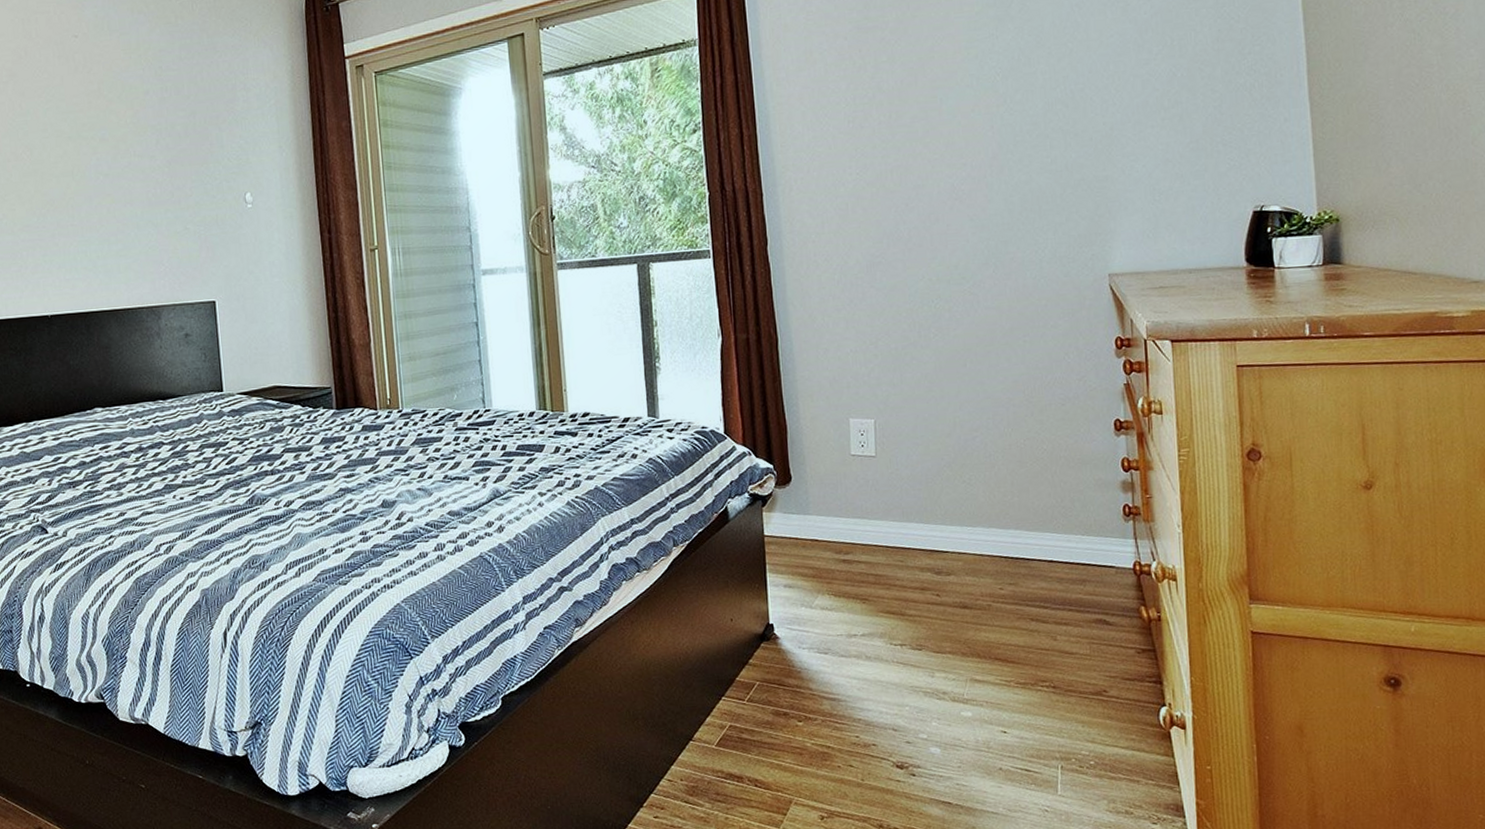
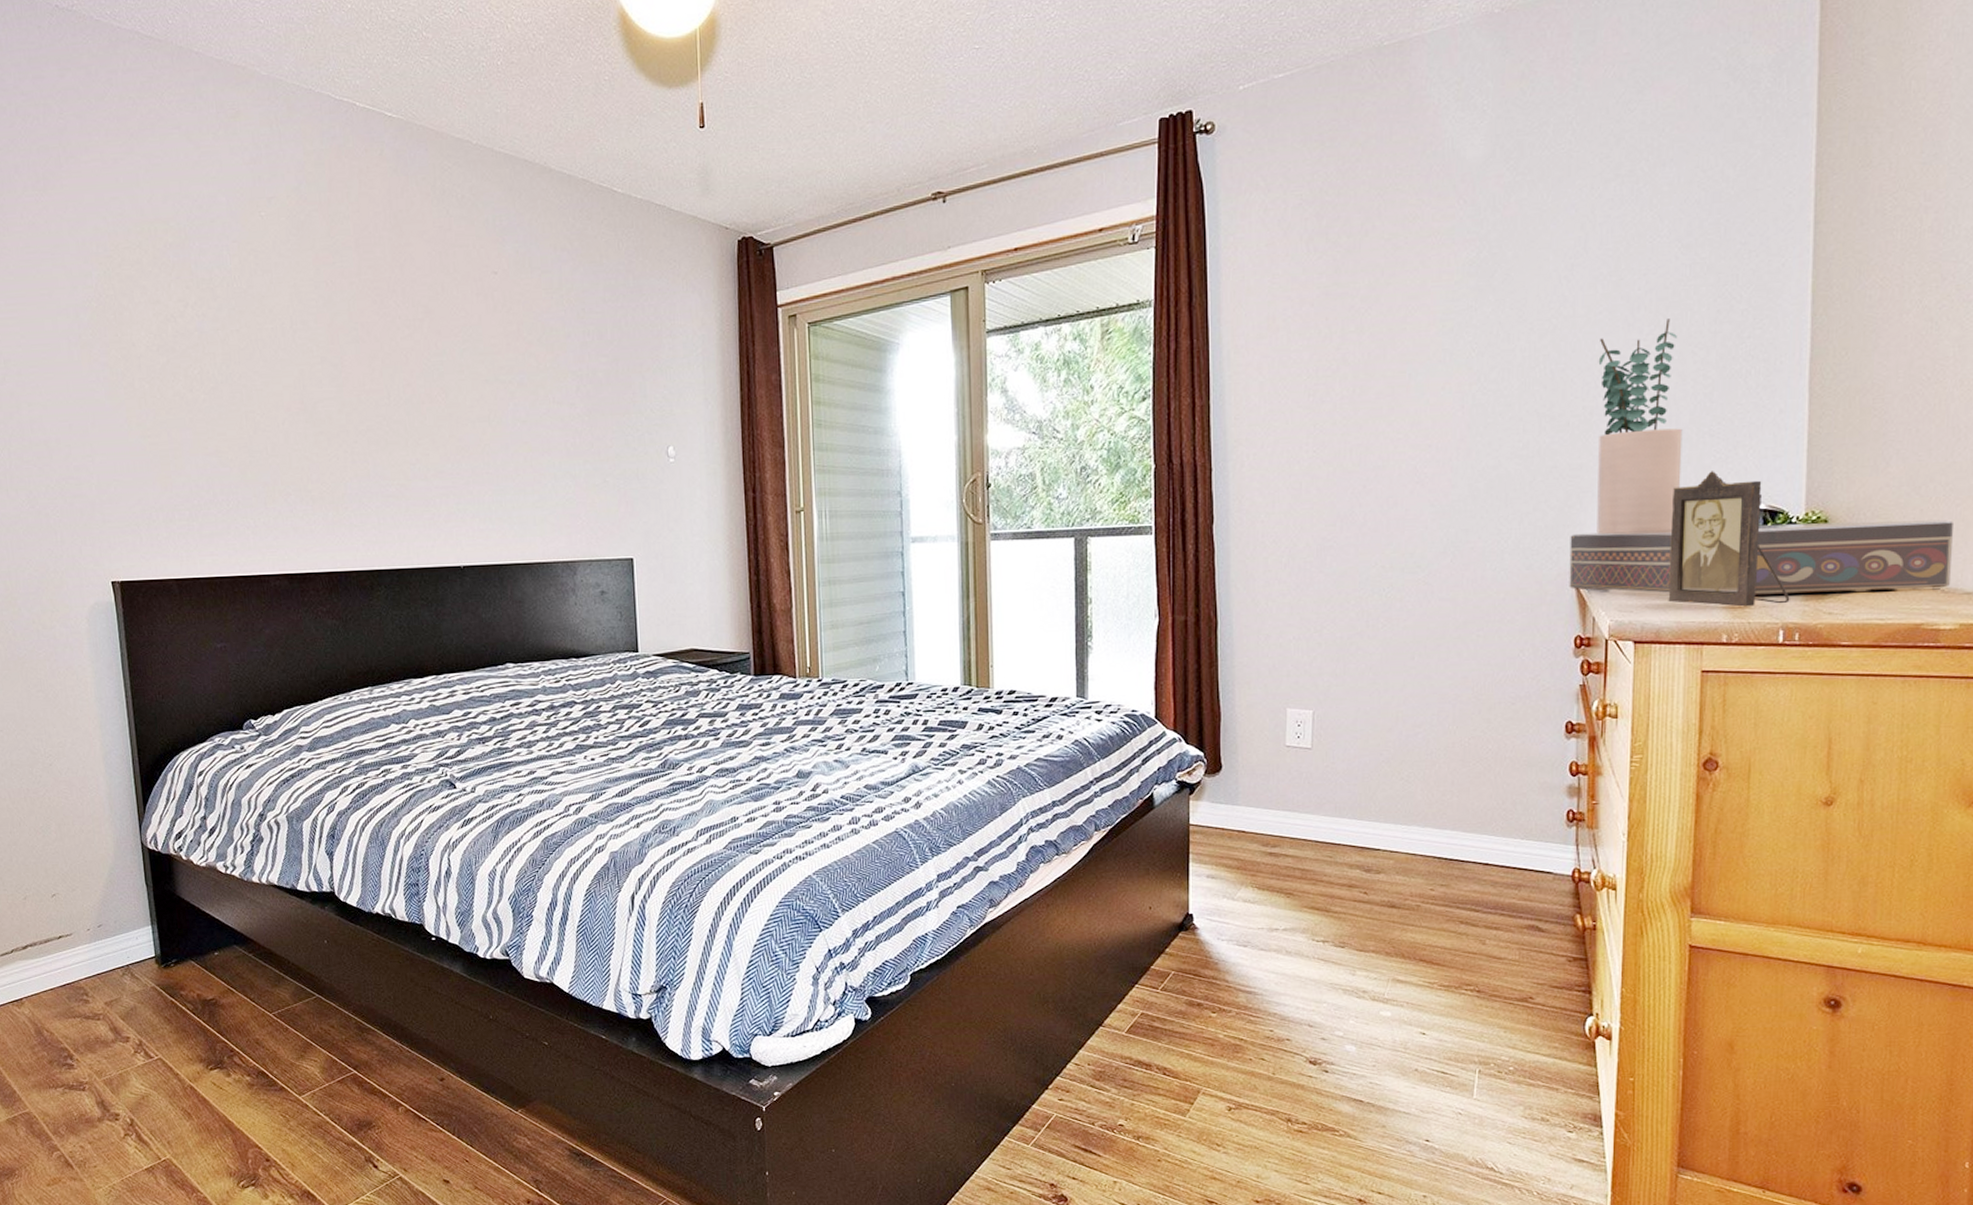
decorative box: none [1102,214,1459,295] -> present [1569,519,1953,595]
vase: none [1113,39,1201,241] -> present [1596,318,1683,534]
photo frame: none [1194,177,1312,304] -> present [1668,471,1790,607]

